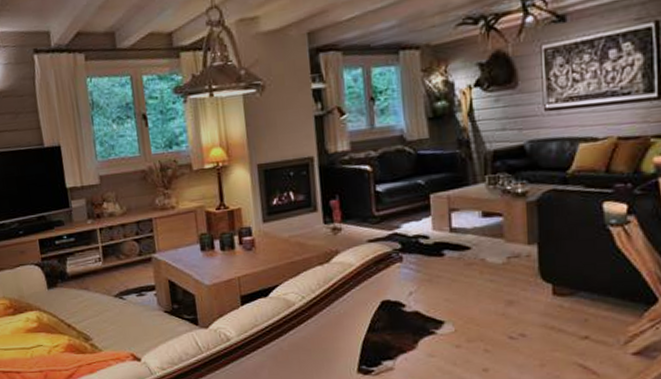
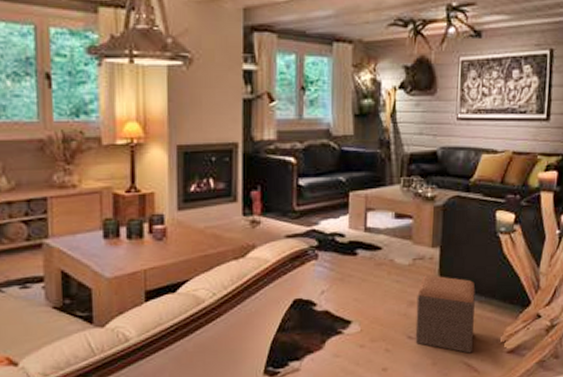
footstool: none [515,273,589,355] -> present [415,275,476,354]

